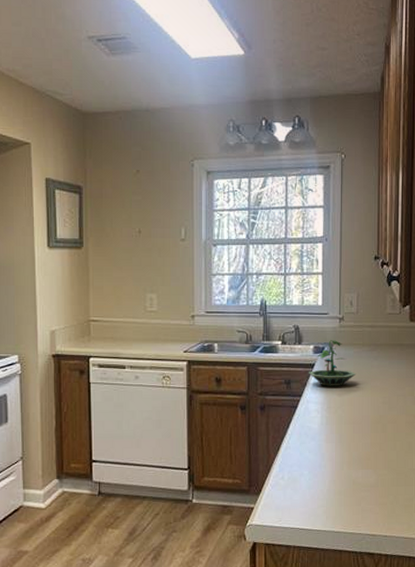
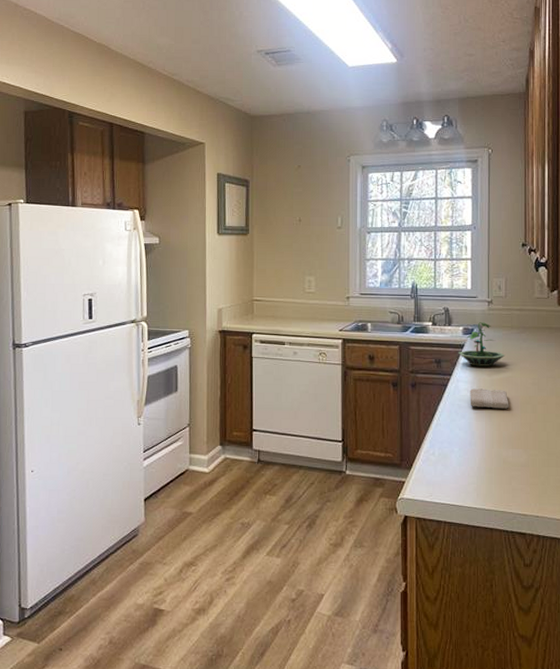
washcloth: none [320,409,360,429] -> present [470,388,509,409]

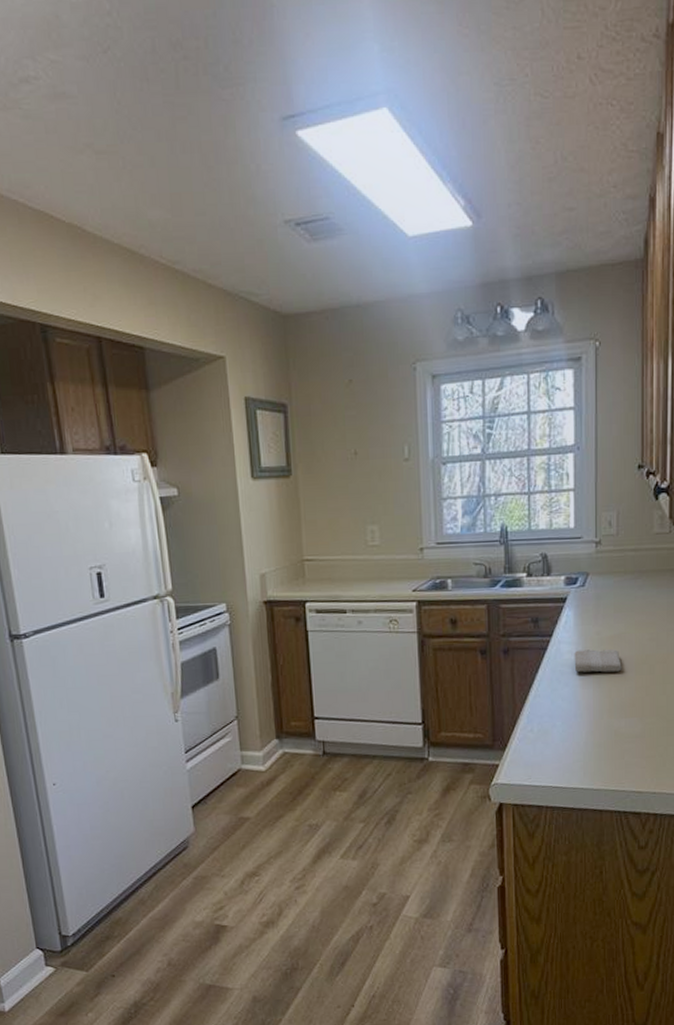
terrarium: present [457,322,505,366] -> none [559,568,616,623]

